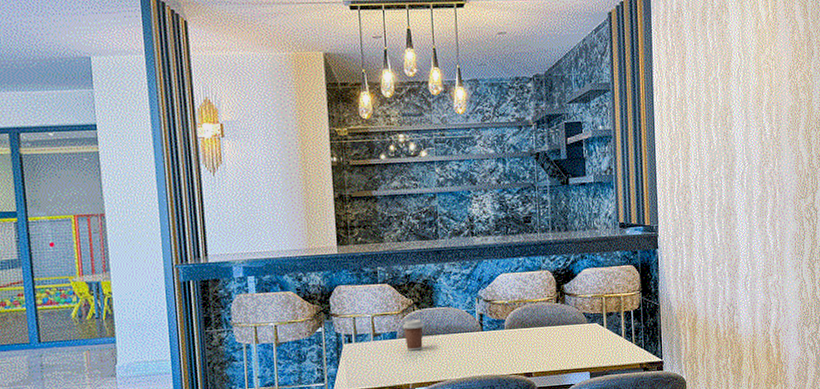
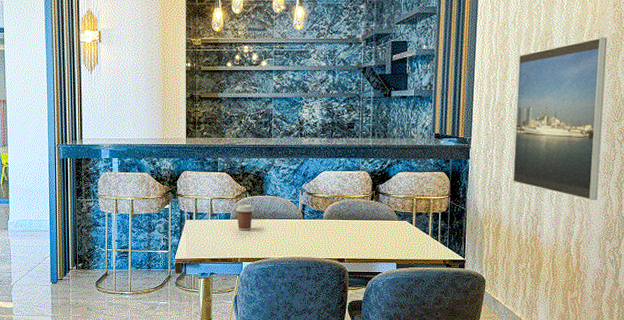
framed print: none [700,110,791,285] -> present [513,37,608,201]

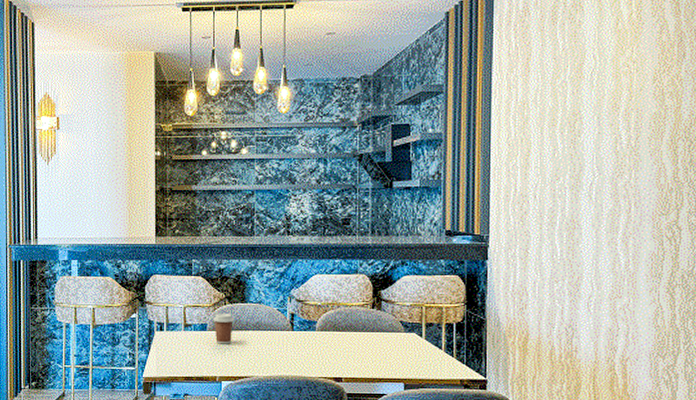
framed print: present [513,37,608,201] -> none [541,117,648,309]

